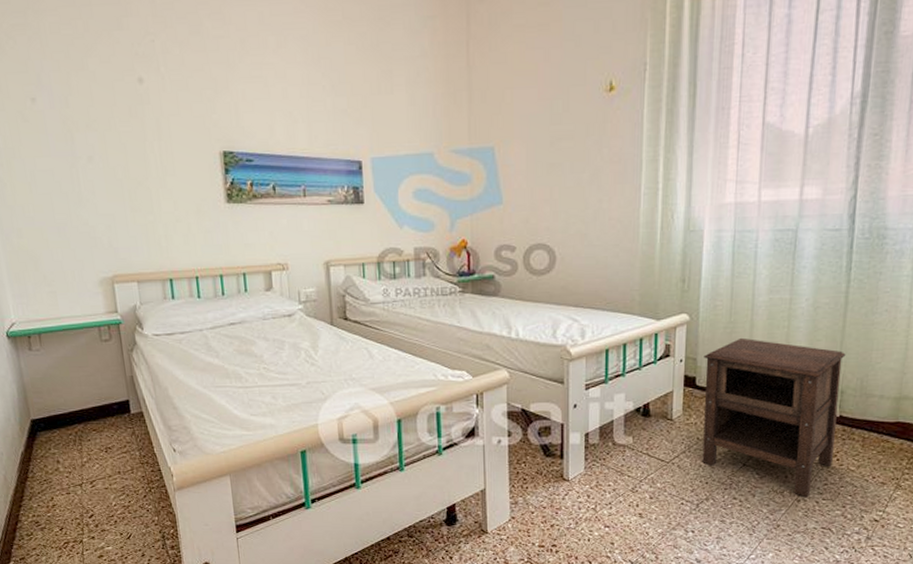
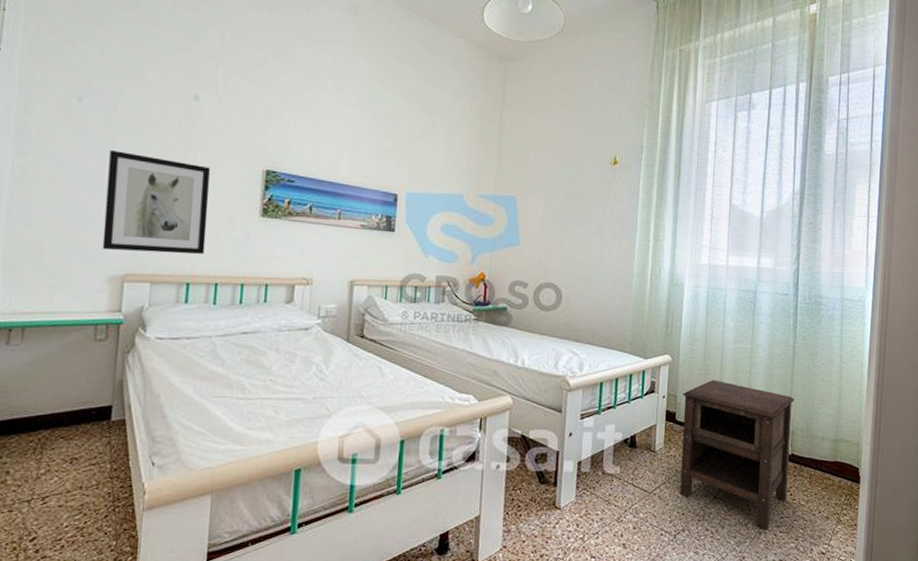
wall art: none [73,150,180,254] -> present [102,150,210,254]

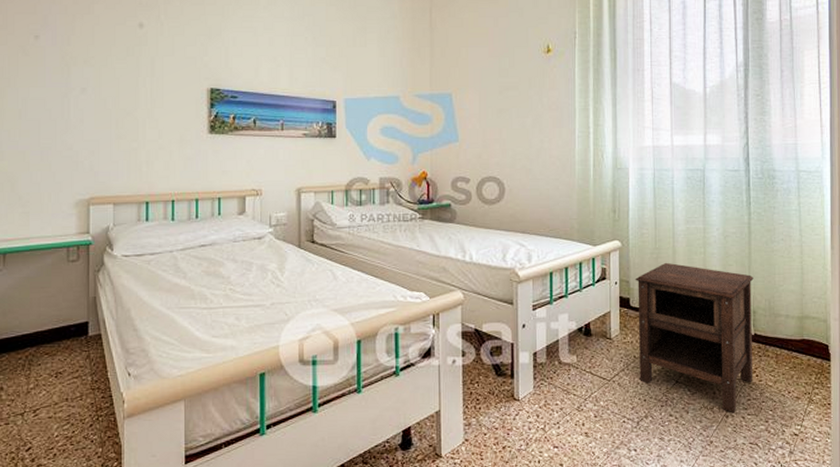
wall art: present [102,150,210,254] -> none [67,82,160,177]

